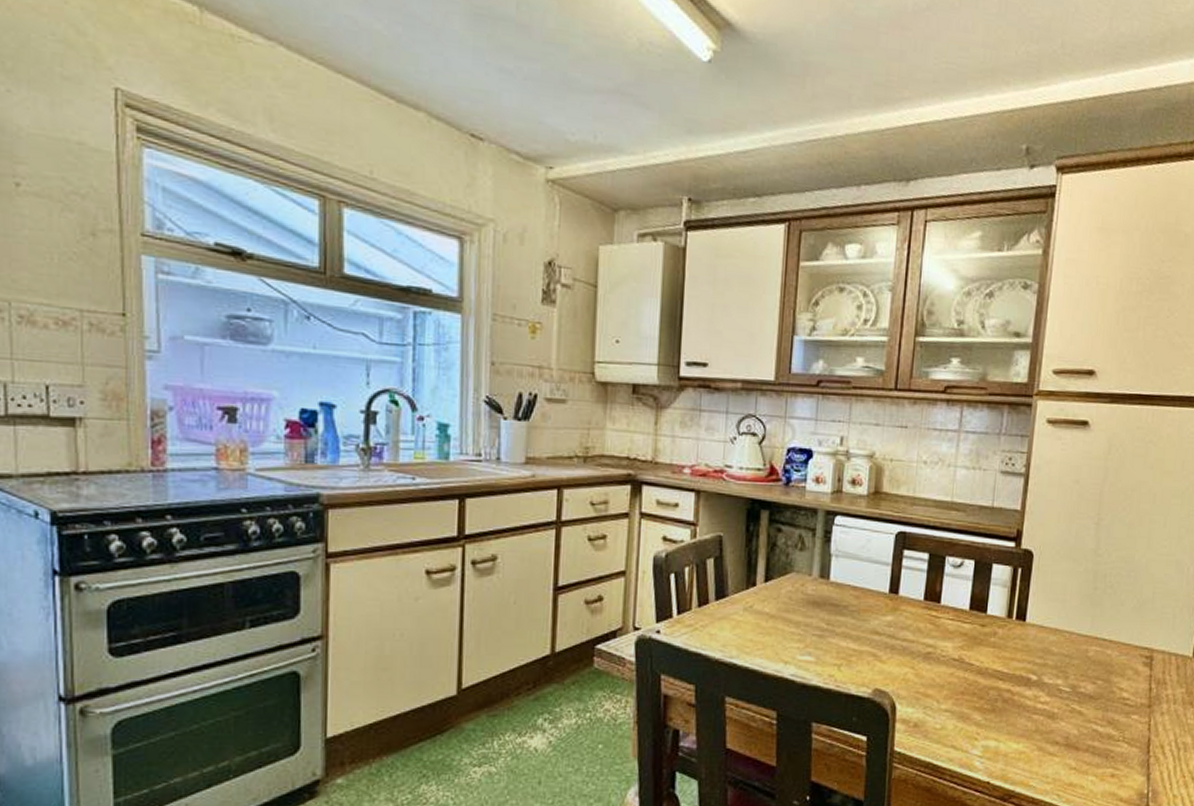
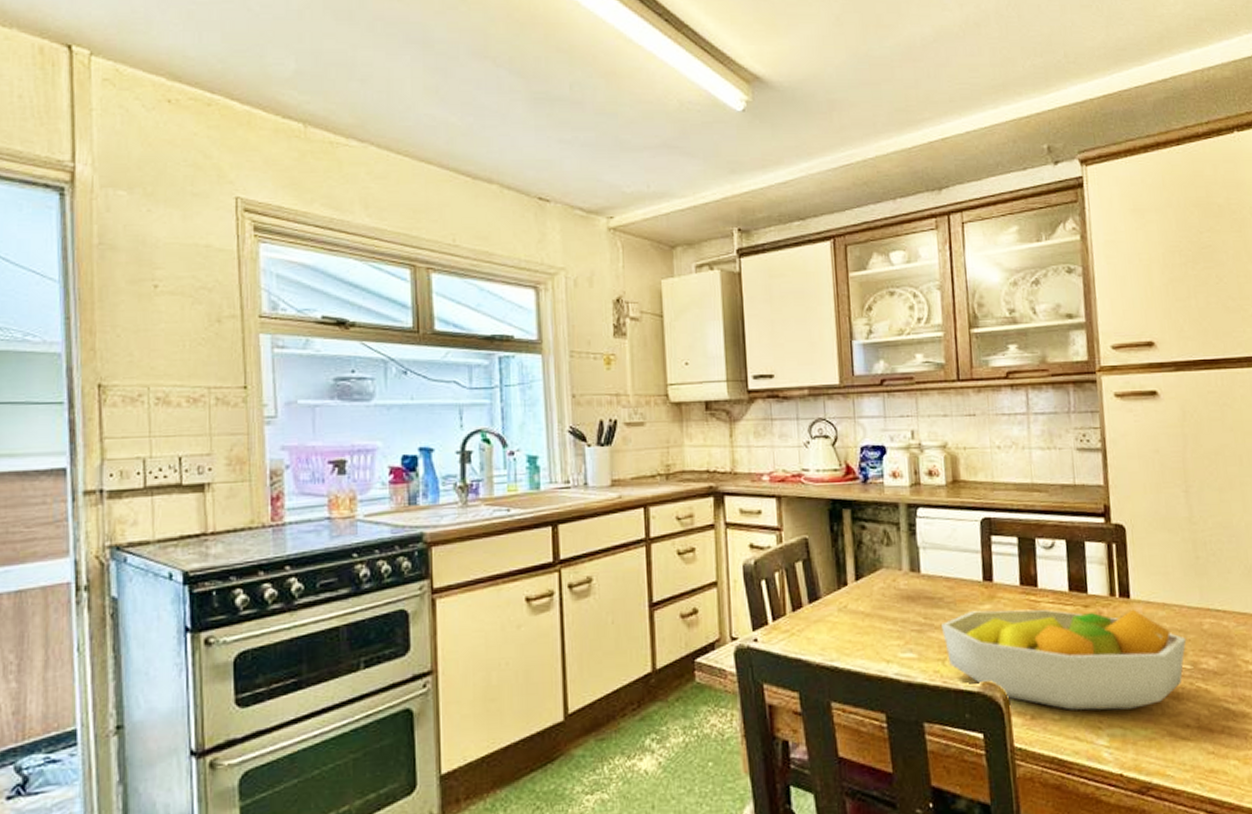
fruit bowl: none [841,621,1071,724] -> present [940,609,1187,711]

